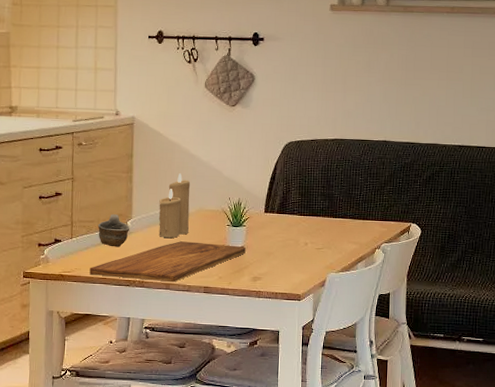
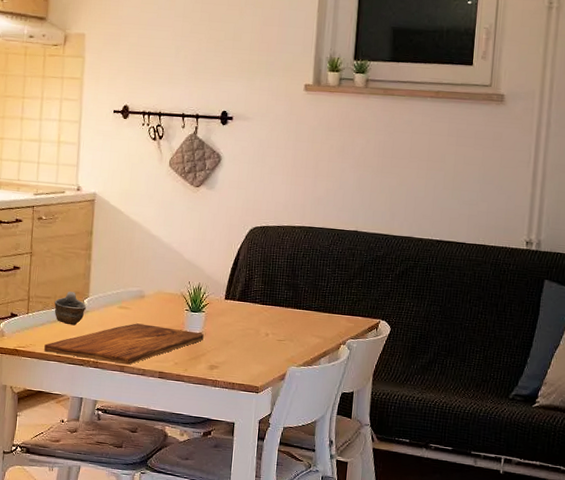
candle: present [158,173,191,238] -> none [115,253,150,320]

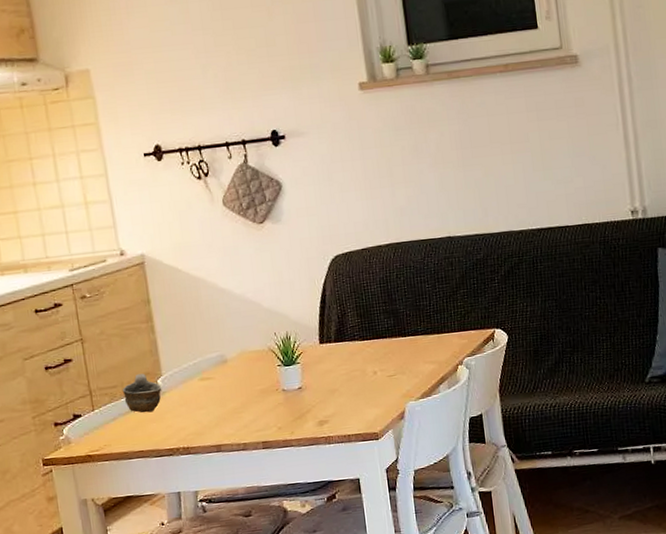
cutting board: present [44,323,204,365] -> none [122,387,305,450]

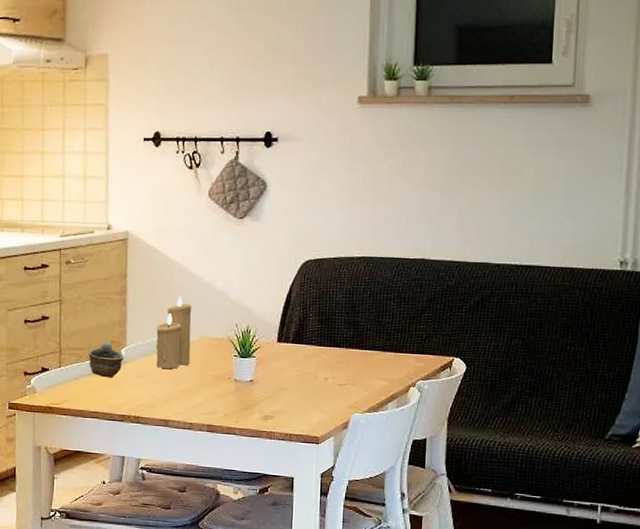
candle: none [191,313,233,392] -> present [156,296,192,369]

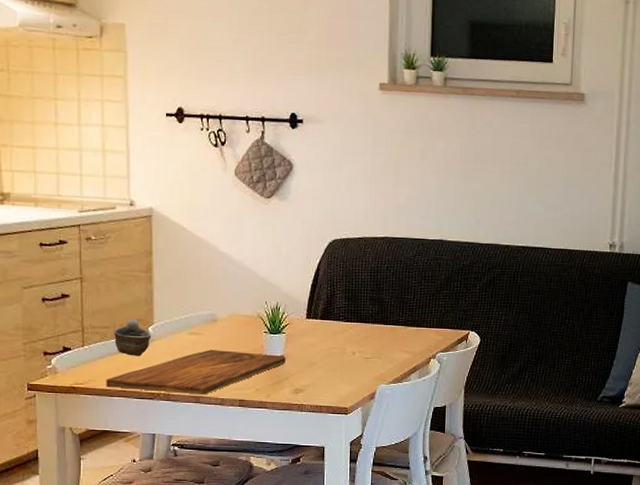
cutting board: none [80,373,255,419] -> present [106,350,286,395]
candle: present [156,296,192,369] -> none [184,274,221,346]

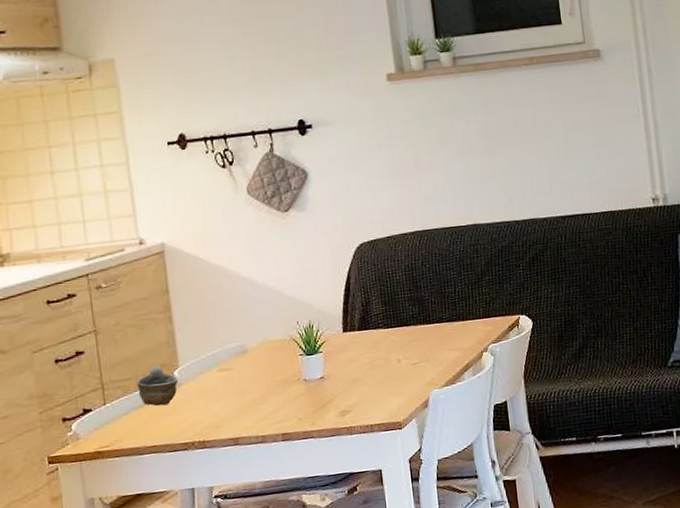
cutting board: present [106,350,286,395] -> none [134,377,327,445]

